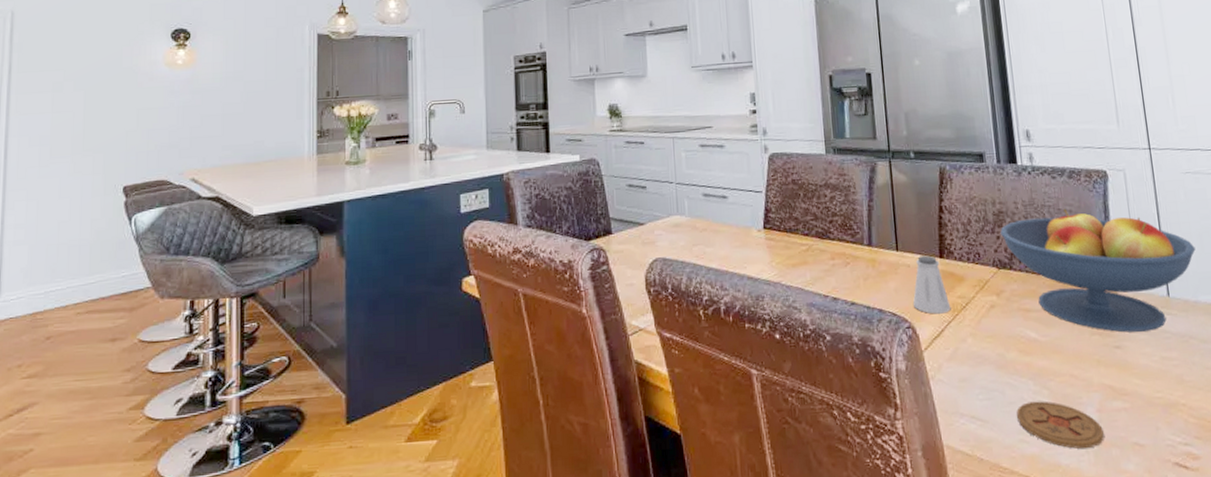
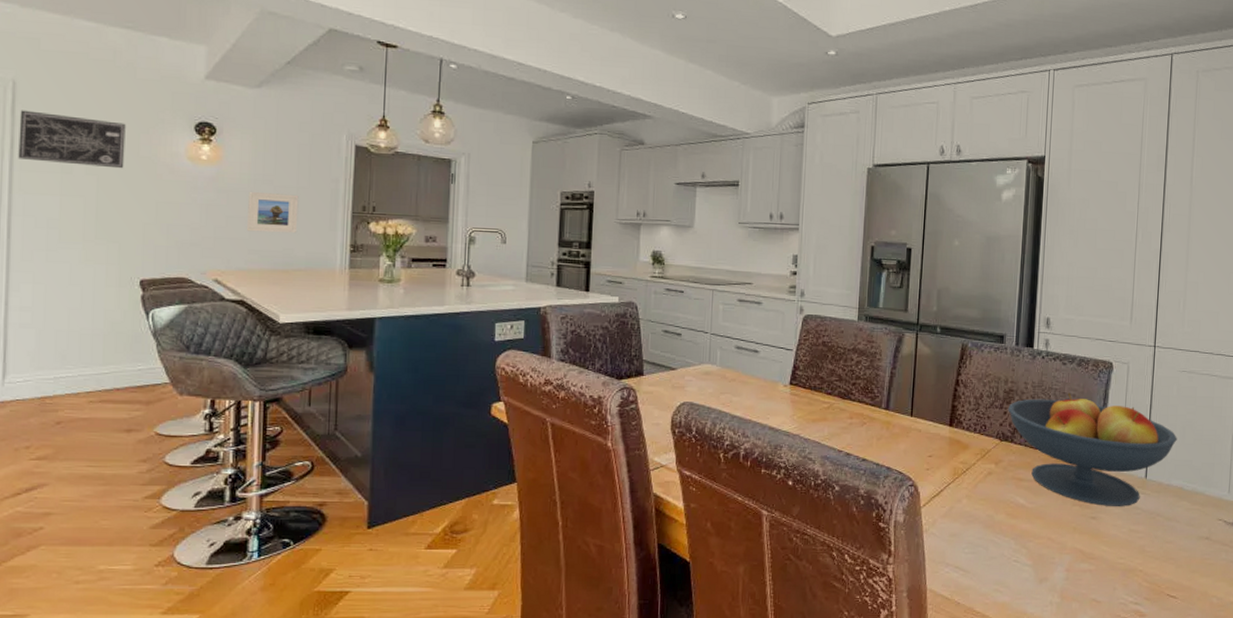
wall art: none [15,37,110,83] -> present [18,110,126,169]
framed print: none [221,87,267,128] -> present [247,191,299,234]
saltshaker: present [912,255,951,314] -> none [918,423,953,476]
coaster: present [1016,401,1104,449] -> none [995,558,1068,600]

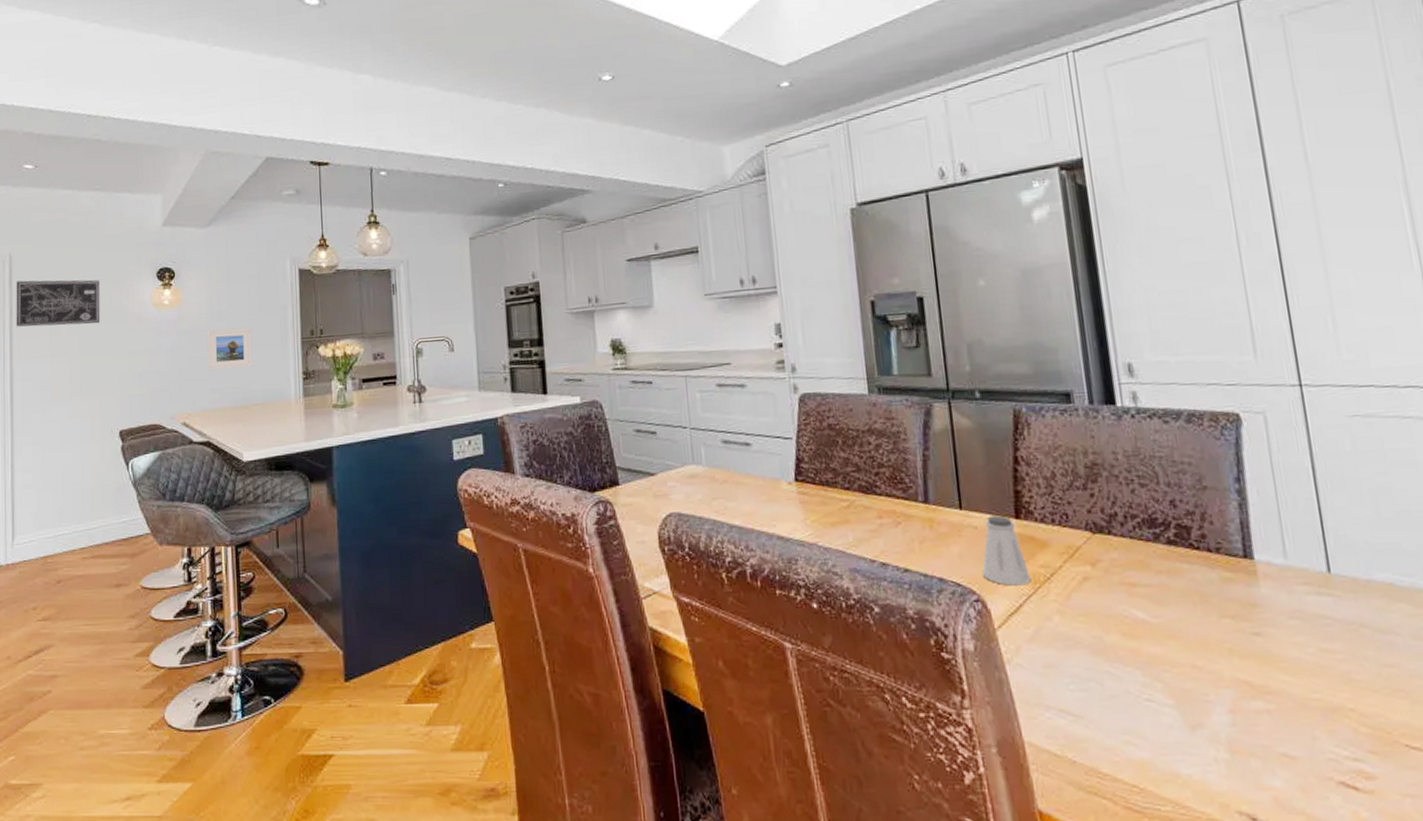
saltshaker: none [918,423,953,476] -> present [981,515,1032,586]
fruit bowl: present [1008,392,1177,506] -> none [1095,460,1368,616]

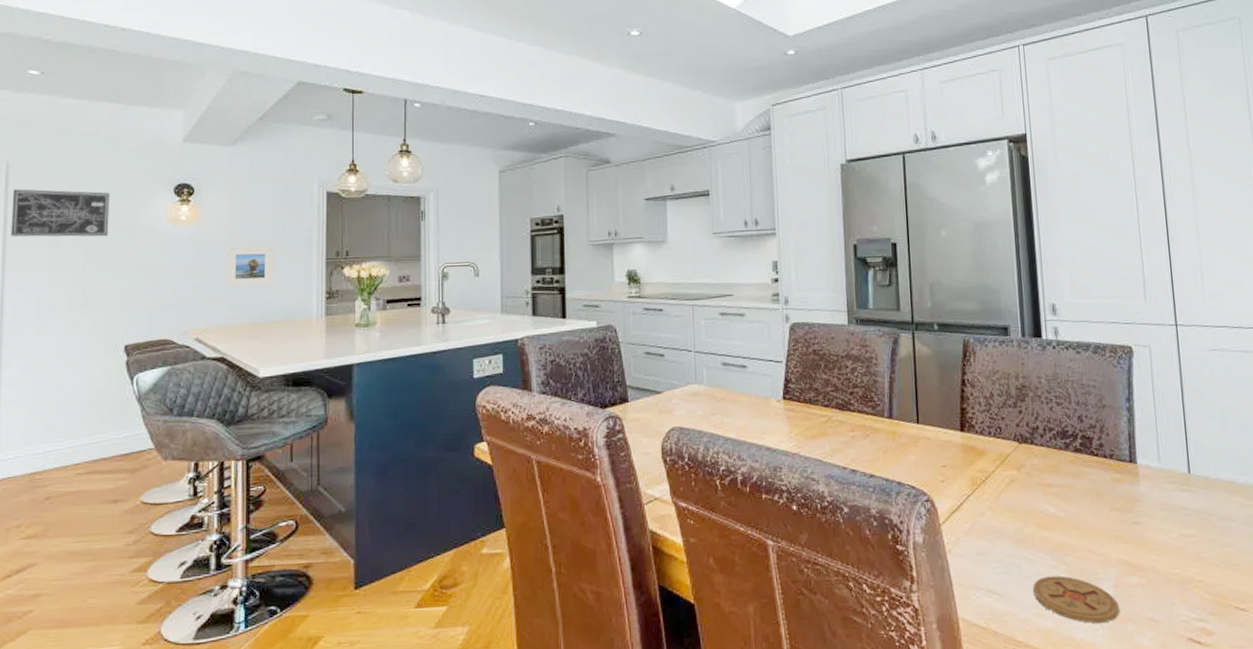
saltshaker: present [981,515,1032,586] -> none [932,429,971,488]
coaster: none [1120,696,1239,756] -> present [1033,575,1119,623]

